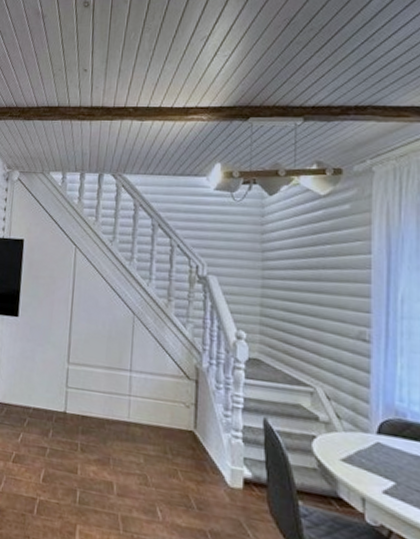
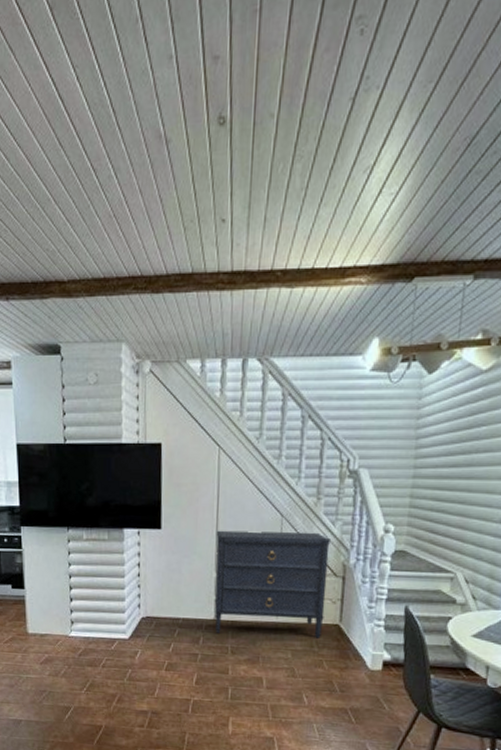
dresser: none [65,322,182,445] -> present [214,530,330,639]

